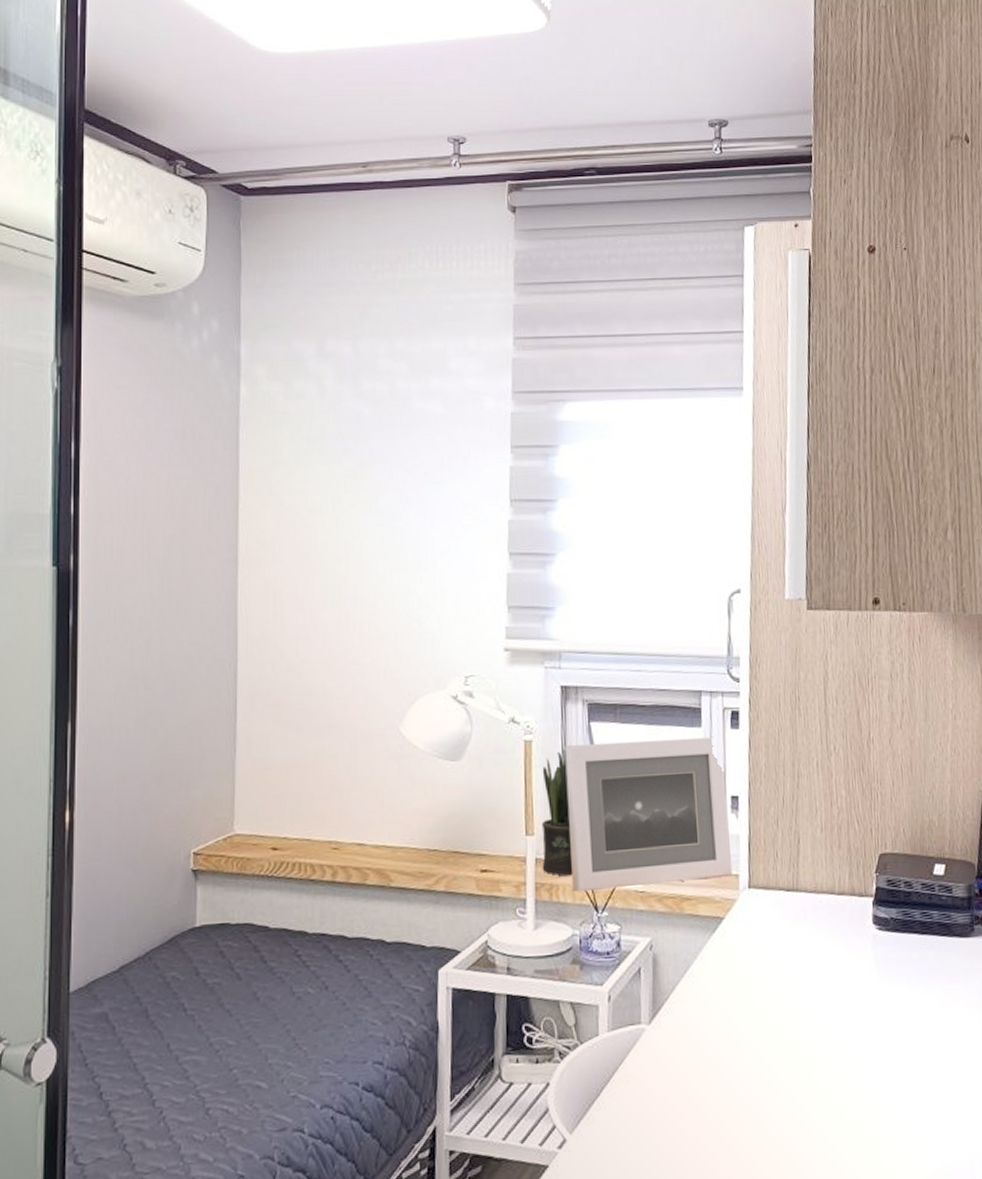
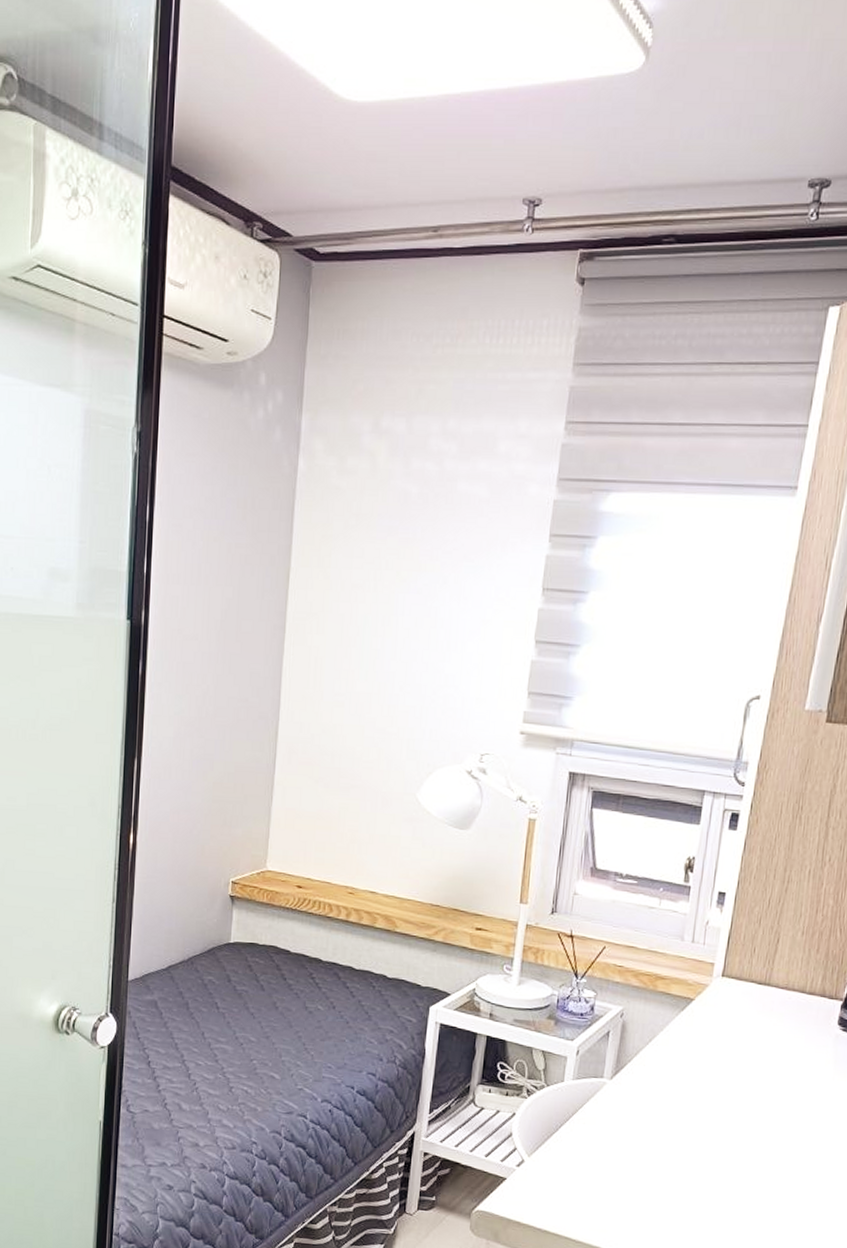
potted plant: present [541,749,573,876] -> none [531,830,567,944]
picture frame: present [564,736,733,893] -> none [557,826,717,963]

